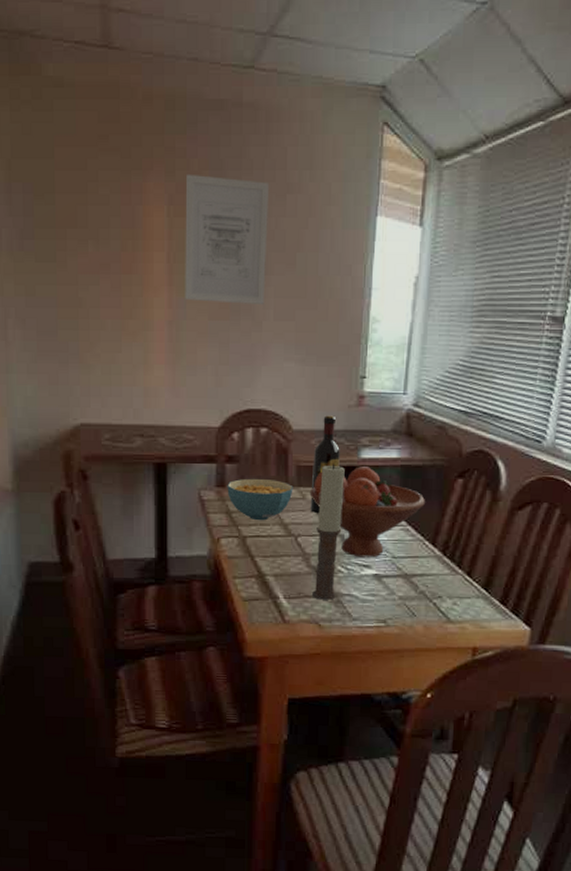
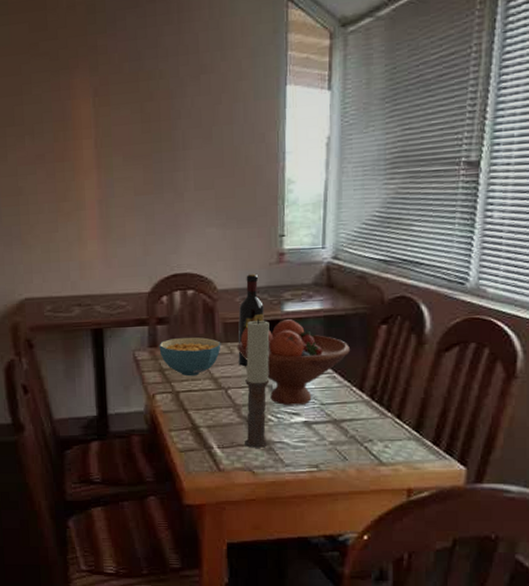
wall art: present [185,173,270,304] -> none [108,66,185,180]

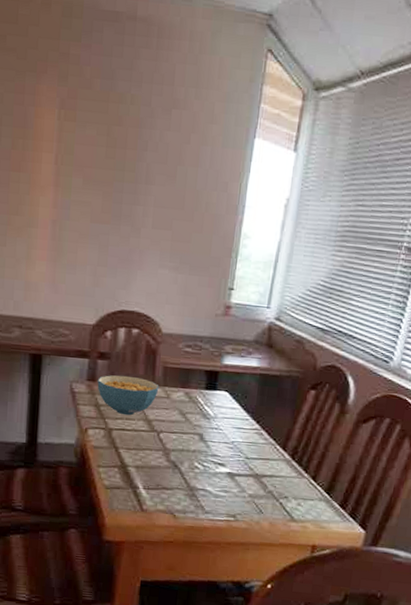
fruit bowl: present [237,319,350,406] -> none [173,372,279,457]
wine bottle: present [238,274,264,367] -> none [173,322,205,413]
candle: present [245,318,270,448] -> none [170,367,208,493]

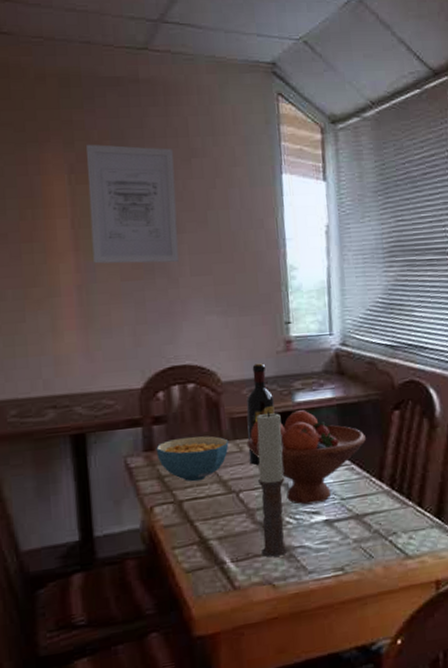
wall art: none [69,80,157,212] -> present [86,144,179,264]
candle: none [170,367,208,493] -> present [257,411,288,557]
wine bottle: none [173,322,205,413] -> present [246,363,275,466]
fruit bowl: none [173,372,279,457] -> present [246,410,366,505]

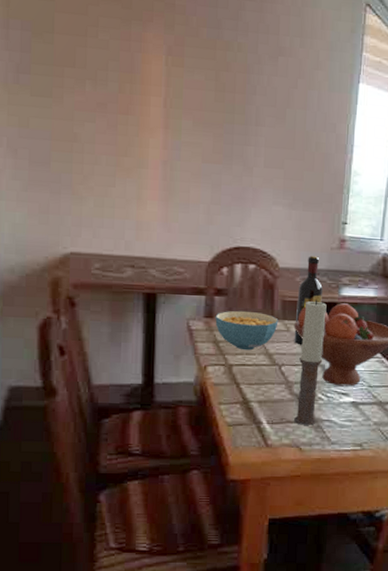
wall art: present [86,144,179,264] -> none [180,29,263,152]

